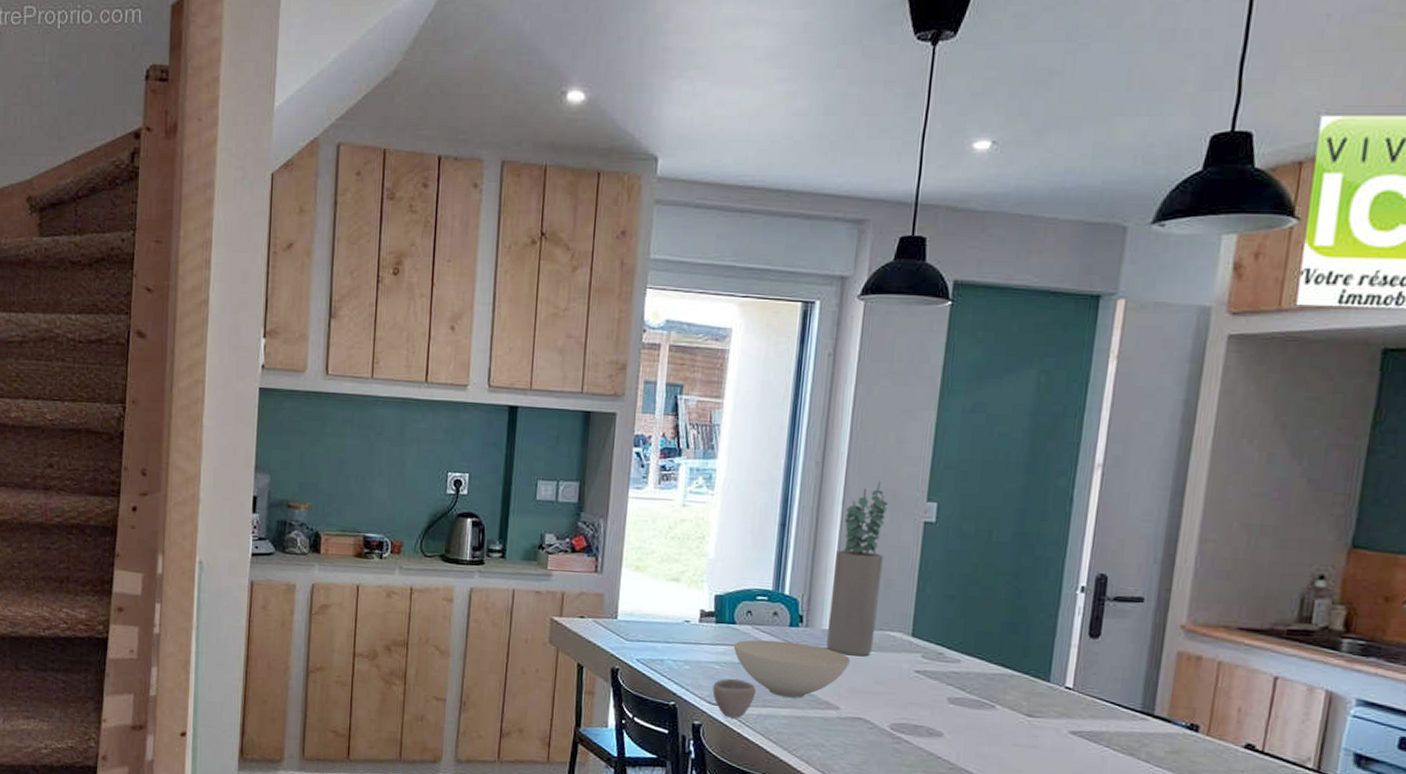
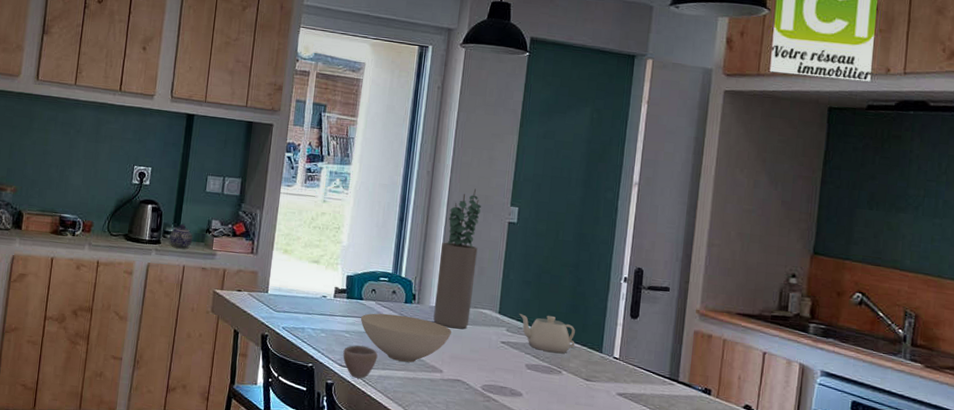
teapot: none [494,539,523,570] -> present [169,223,193,249]
teapot: none [939,636,1014,683] -> present [519,314,575,353]

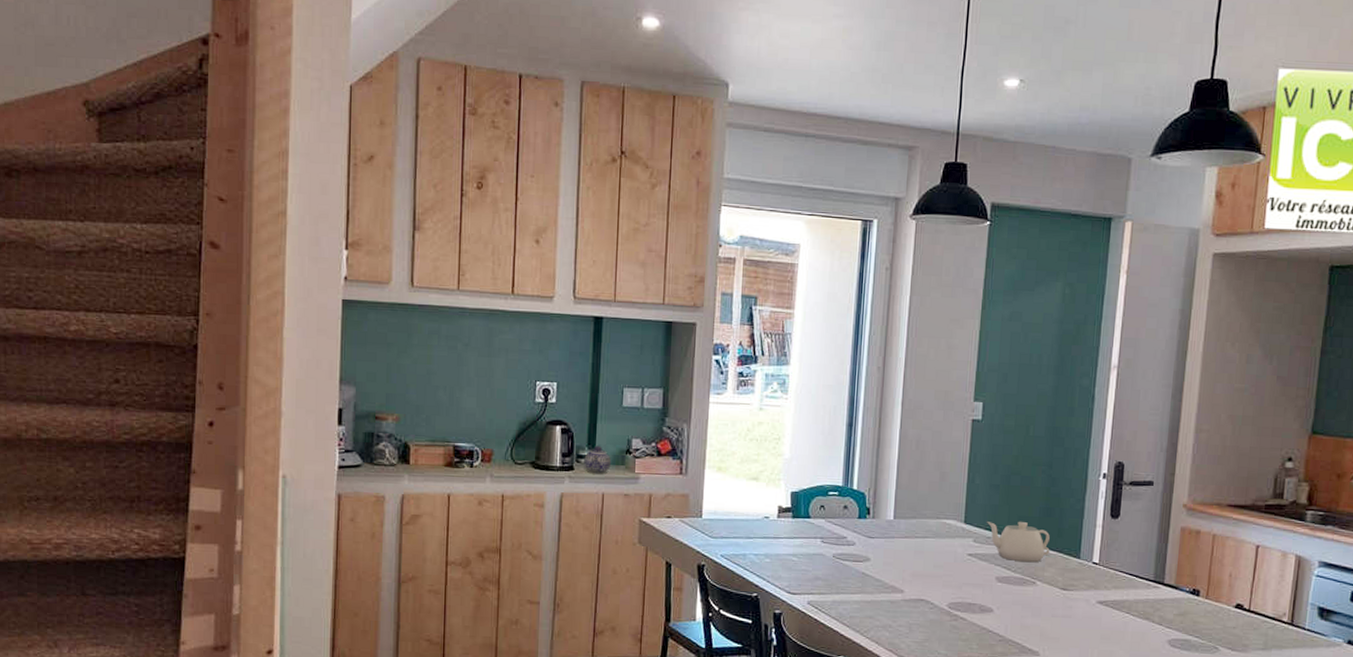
cup: present [343,345,378,379] -> none [791,569,830,606]
bowl: present [360,313,451,363] -> none [808,531,912,584]
vase: present [433,188,482,329] -> none [891,383,942,543]

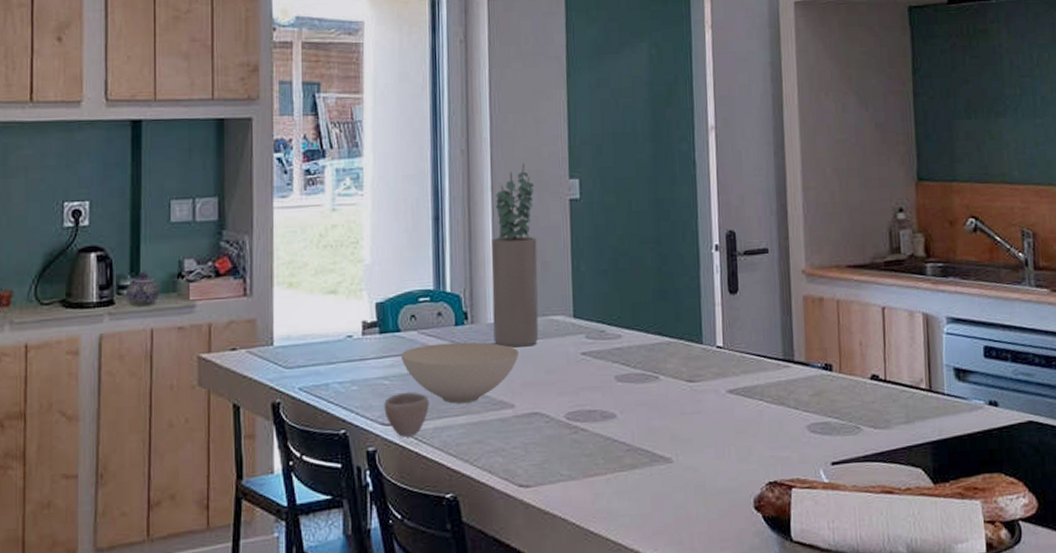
cup: none [791,569,830,606] -> present [384,391,429,438]
bowl: none [808,531,912,584] -> present [400,342,519,404]
vase: none [891,383,942,543] -> present [491,163,539,348]
teapot: present [987,521,1050,562] -> none [598,308,670,355]

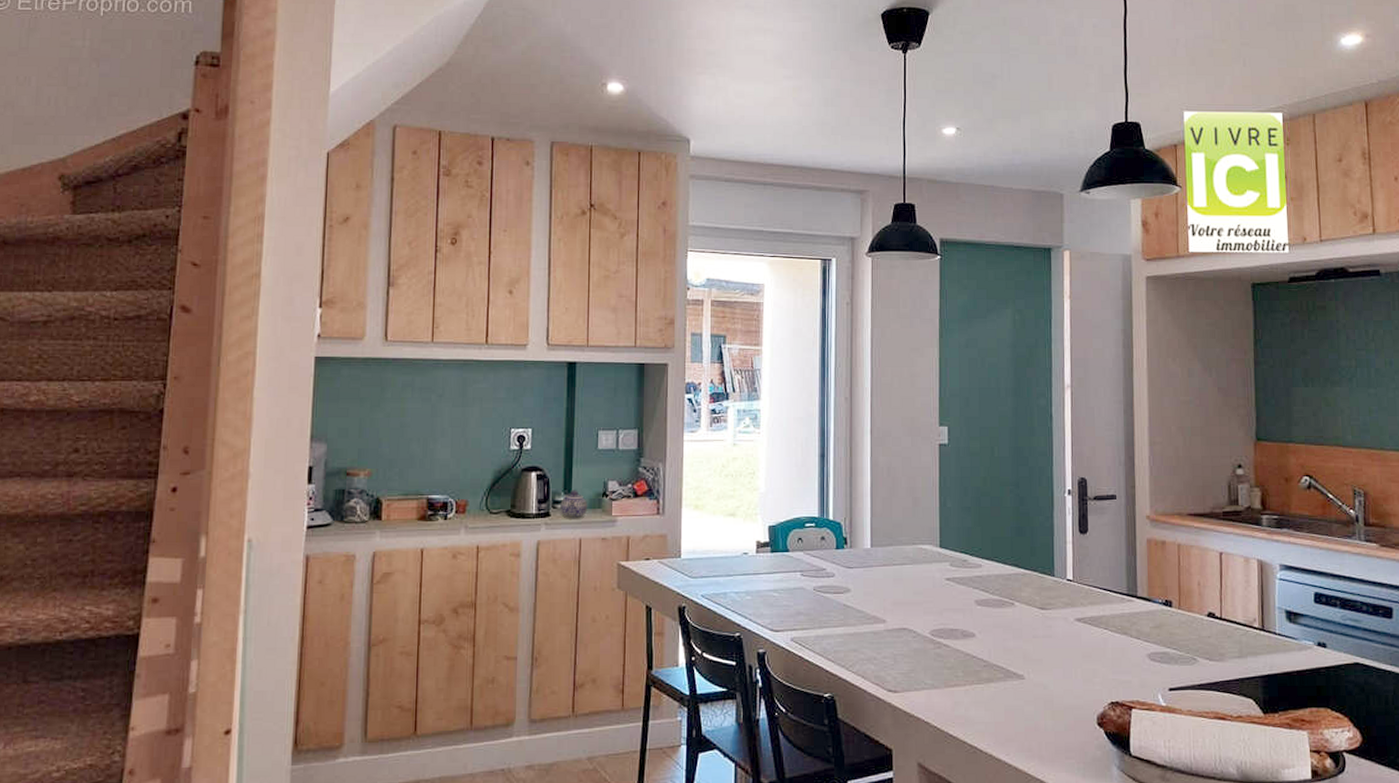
cup: present [384,391,429,438] -> none [773,604,812,643]
bowl: present [400,342,519,404] -> none [788,563,891,616]
vase: present [491,163,539,348] -> none [869,411,910,571]

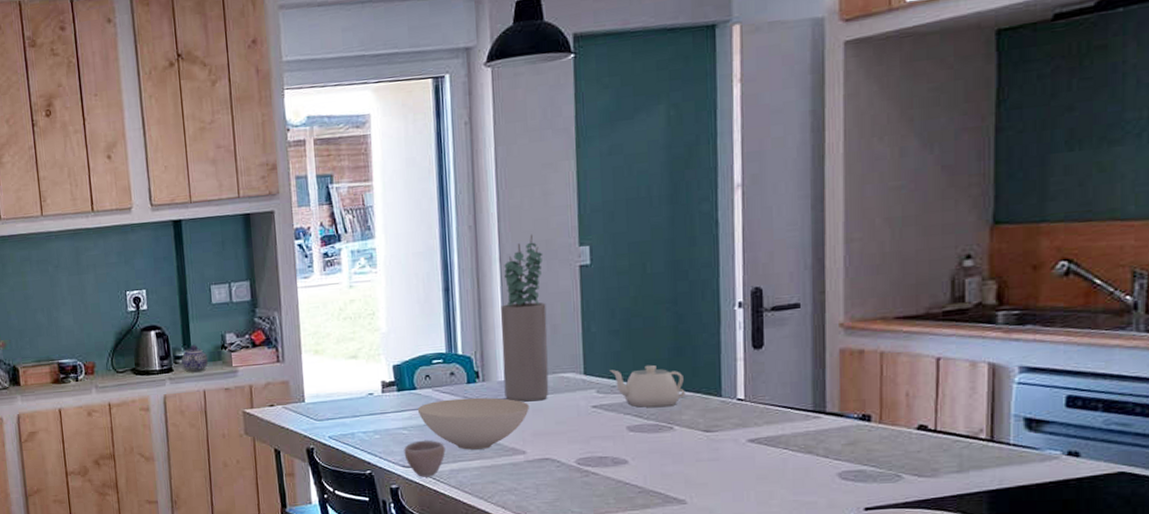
cup: none [773,604,812,643] -> present [404,440,445,478]
bowl: none [788,563,891,616] -> present [417,397,529,450]
vase: none [869,411,910,571] -> present [500,234,549,402]
teapot: none [962,542,1025,582] -> present [610,364,686,408]

